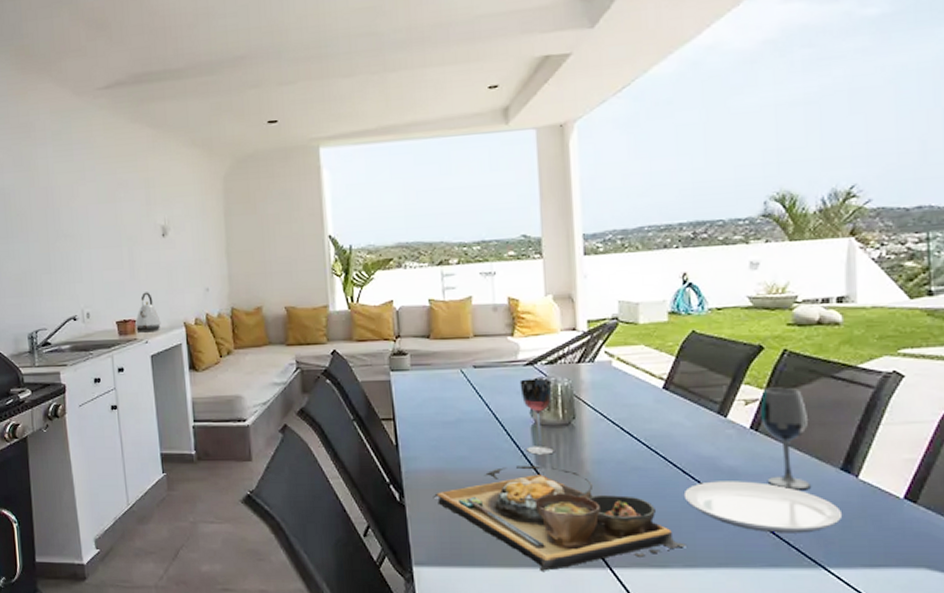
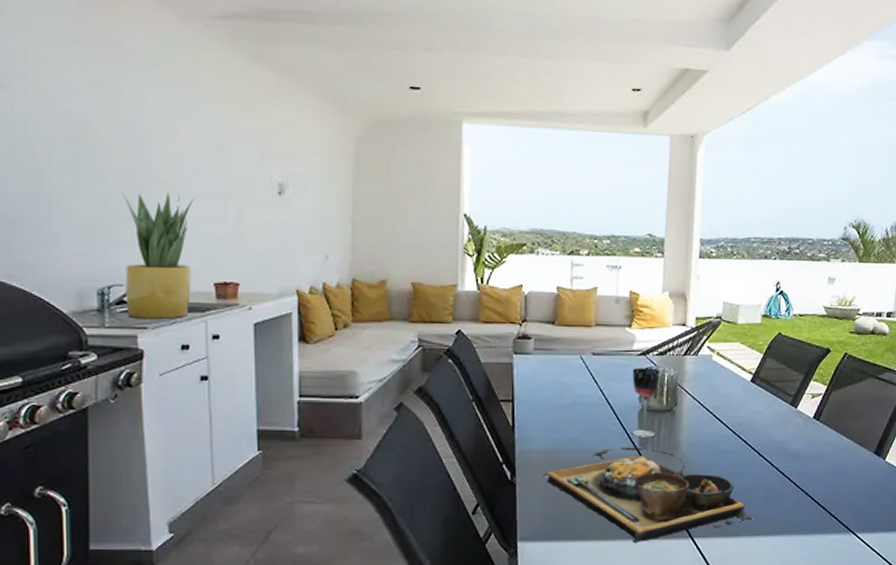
planter: none [41,244,99,357] -> present [122,192,195,319]
kettle: present [134,292,161,333] -> none [237,253,269,298]
plate: present [683,481,843,533] -> none [757,462,871,506]
wine glass: present [760,387,811,490] -> none [821,384,856,470]

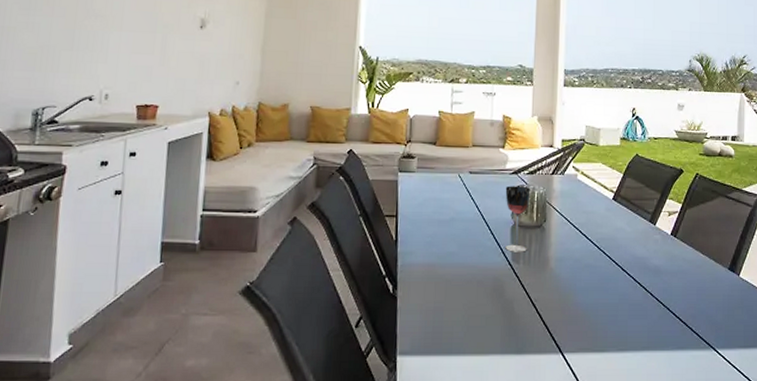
planter: present [122,192,195,319] -> none [55,25,128,137]
platter: present [543,447,756,543] -> none [422,261,621,357]

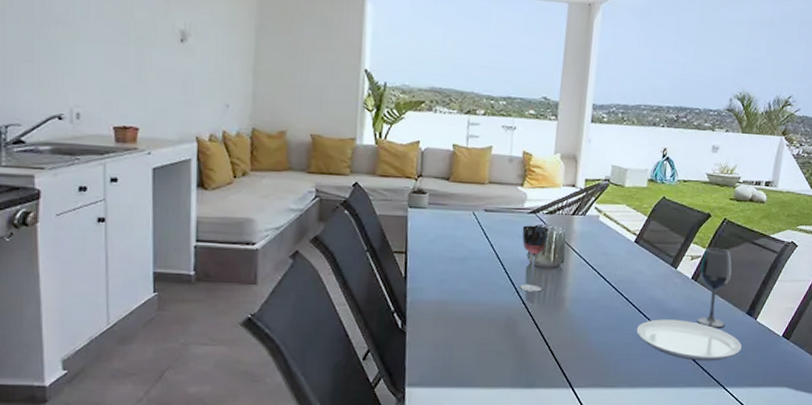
plate: none [621,277,728,321] -> present [636,319,742,361]
wine glass: none [678,202,709,285] -> present [697,247,732,328]

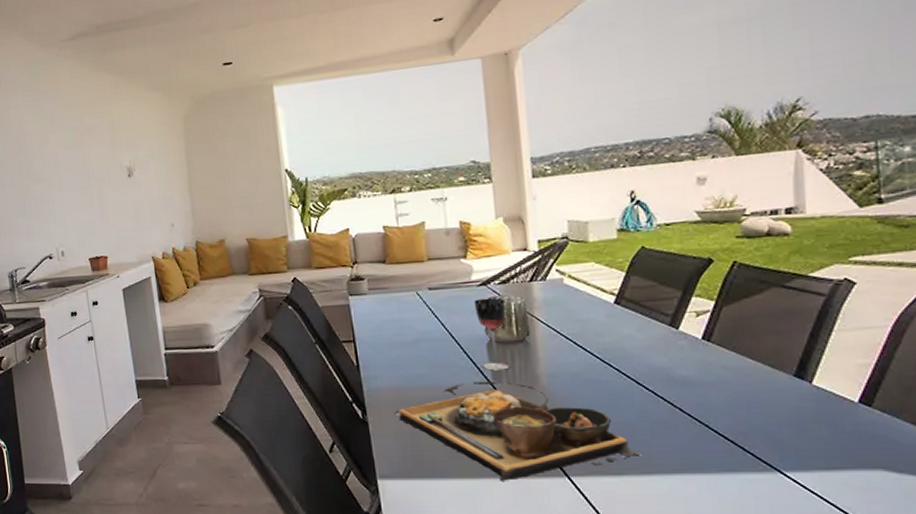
platter: none [432,300,633,391] -> present [394,381,644,481]
plate: present [636,319,742,361] -> none [638,390,798,440]
wine glass: present [697,247,732,328] -> none [711,298,764,397]

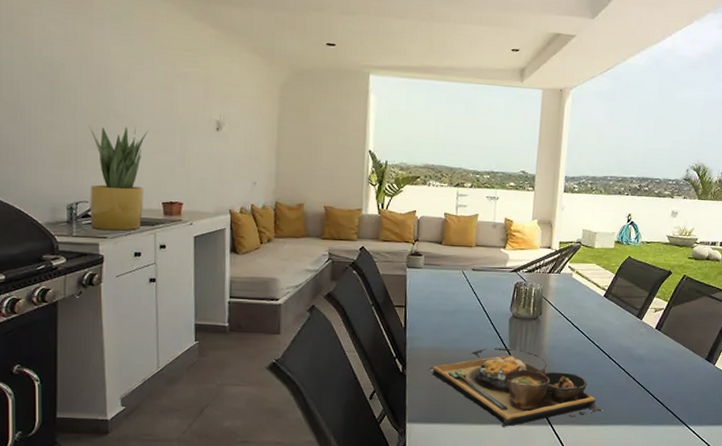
planter: none [16,187,74,294] -> present [89,125,148,231]
wineglass: present [474,298,510,371] -> none [504,282,529,340]

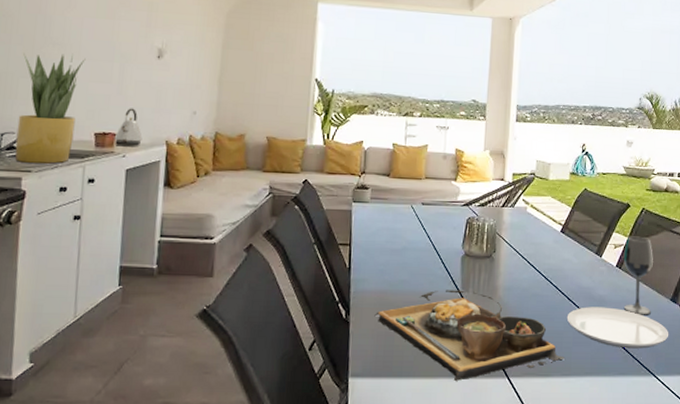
kettle: none [181,178,207,216] -> present [114,108,142,147]
plate: none [607,364,702,402] -> present [566,307,669,349]
wine glass: none [661,301,692,373] -> present [623,236,653,315]

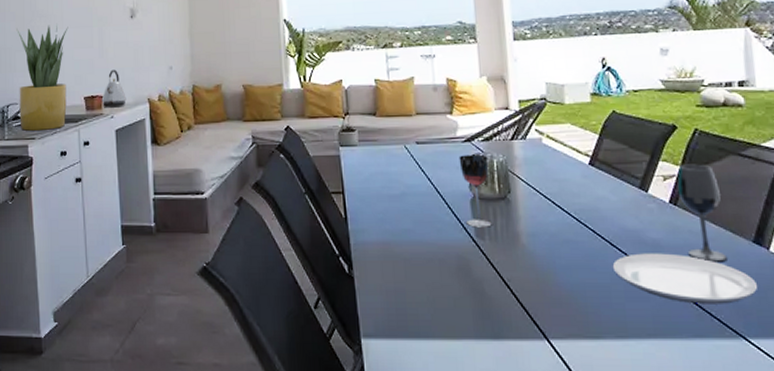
platter: present [374,290,566,381] -> none [380,238,619,343]
wineglass: none [455,217,481,281] -> present [459,154,492,228]

